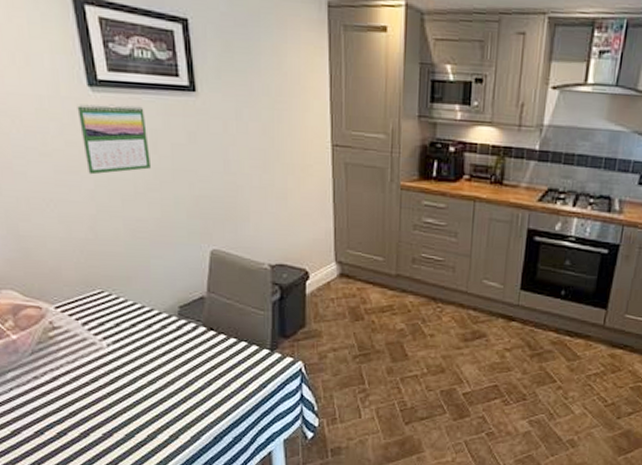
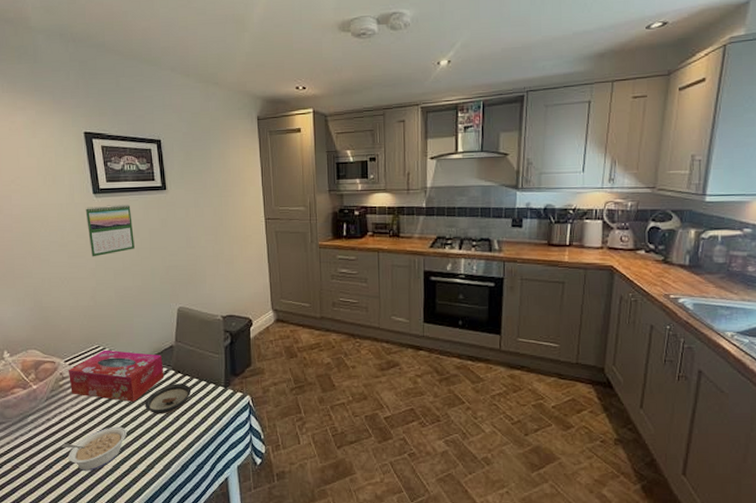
legume: none [55,389,143,439] -> present [62,426,127,471]
tissue box: none [60,296,193,362] -> present [68,349,165,402]
saucer: none [166,343,228,378] -> present [145,384,192,414]

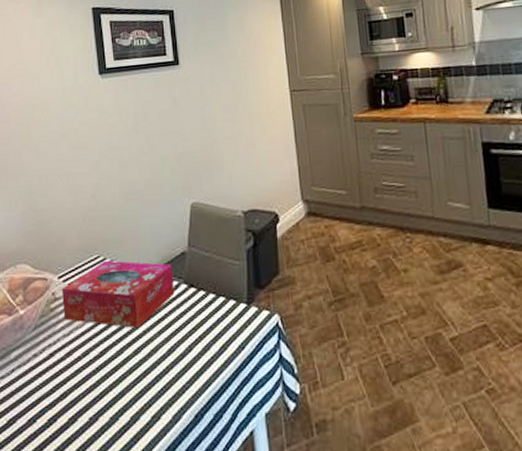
legume: present [62,426,127,471] -> none [49,362,128,425]
calendar: present [85,204,135,257] -> none [90,84,143,147]
saucer: present [145,384,192,414] -> none [151,301,207,344]

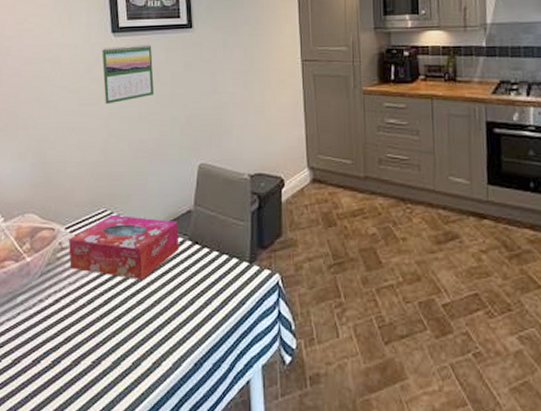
calendar: none [90,84,143,147] -> present [102,44,154,105]

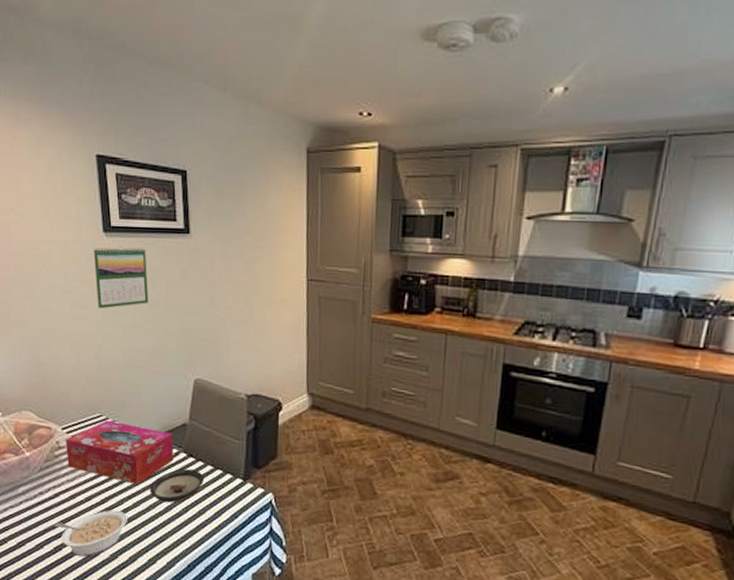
legume: none [53,311,131,368] -> present [54,510,127,557]
saucer: none [155,257,210,296] -> present [150,469,205,503]

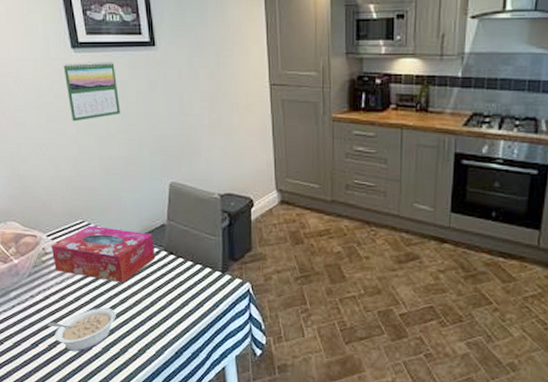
saucer: present [150,469,205,503] -> none [135,266,186,298]

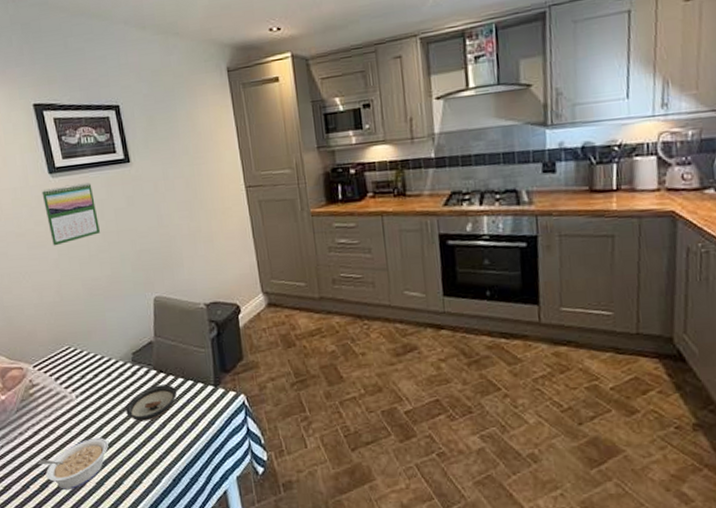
tissue box: present [50,225,156,283] -> none [37,350,146,409]
saucer: none [135,266,186,298] -> present [126,384,177,422]

